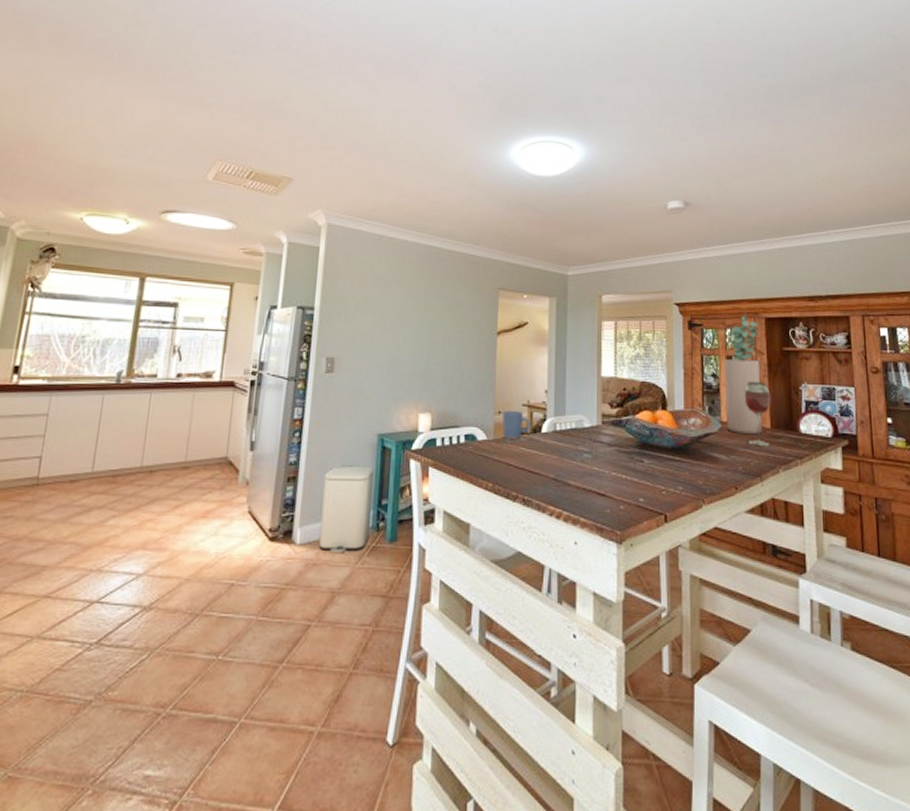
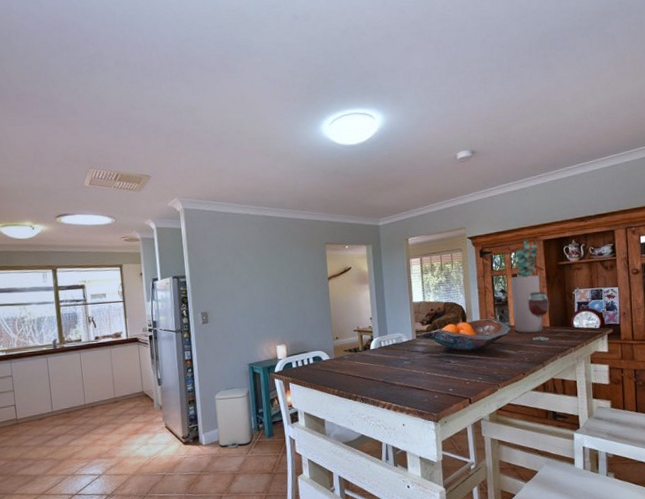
mug: present [502,410,530,440] -> none [340,335,361,357]

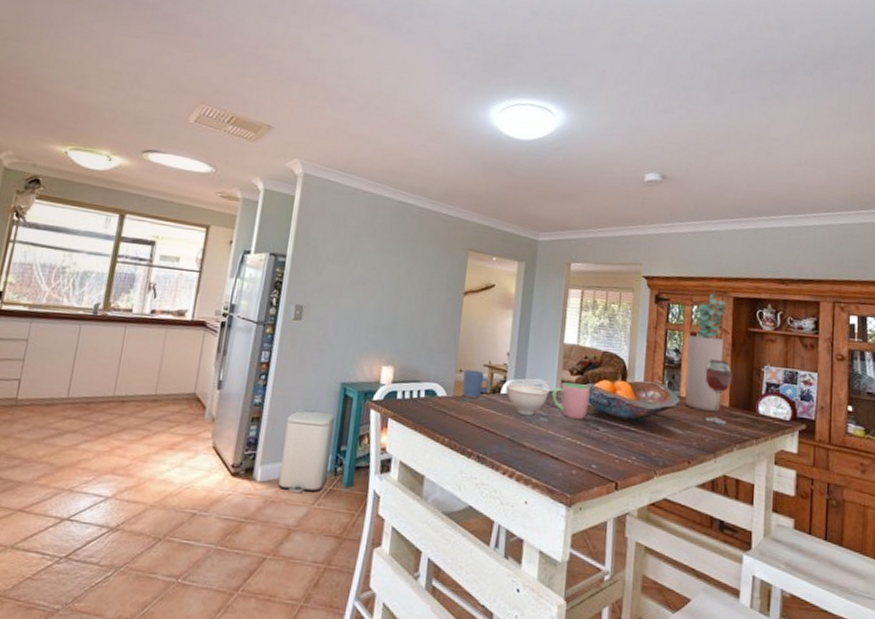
mug: none [340,335,361,357] -> present [462,369,490,399]
bowl: none [374,338,408,363] -> present [506,383,550,416]
cup: none [410,330,440,358] -> present [552,382,590,420]

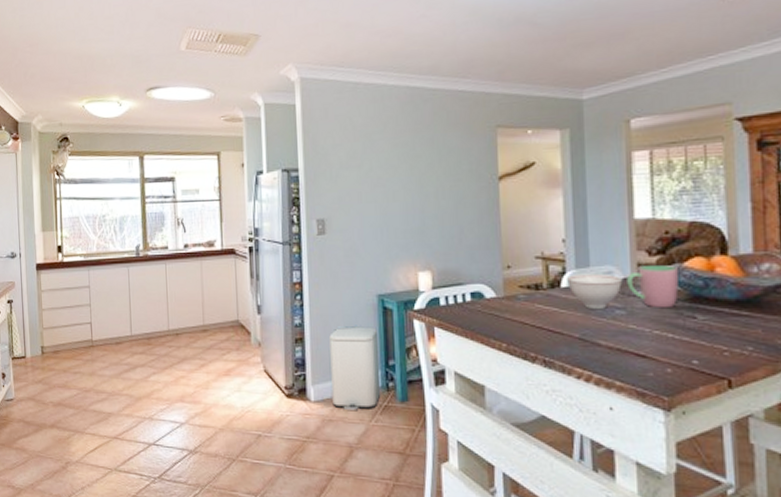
mug: present [462,369,490,399] -> none [513,264,546,297]

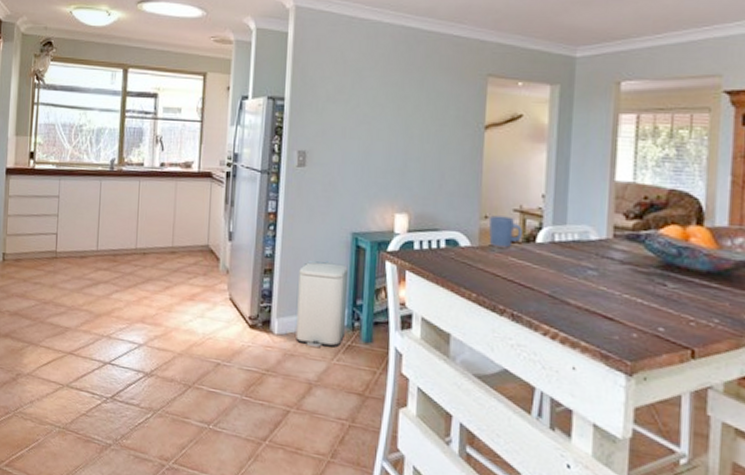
mug: none [513,264,546,297] -> present [489,215,522,249]
bowl: present [567,273,623,310] -> none [543,230,599,269]
cup: present [627,265,679,309] -> none [602,229,653,274]

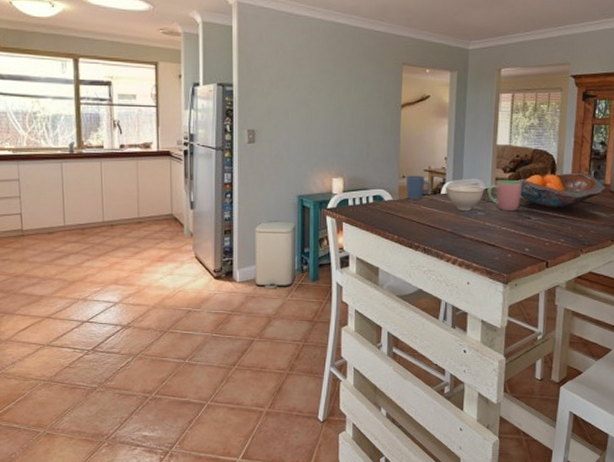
bowl: none [543,230,599,269] -> present [446,184,485,212]
cup: none [602,229,653,274] -> present [487,180,522,212]

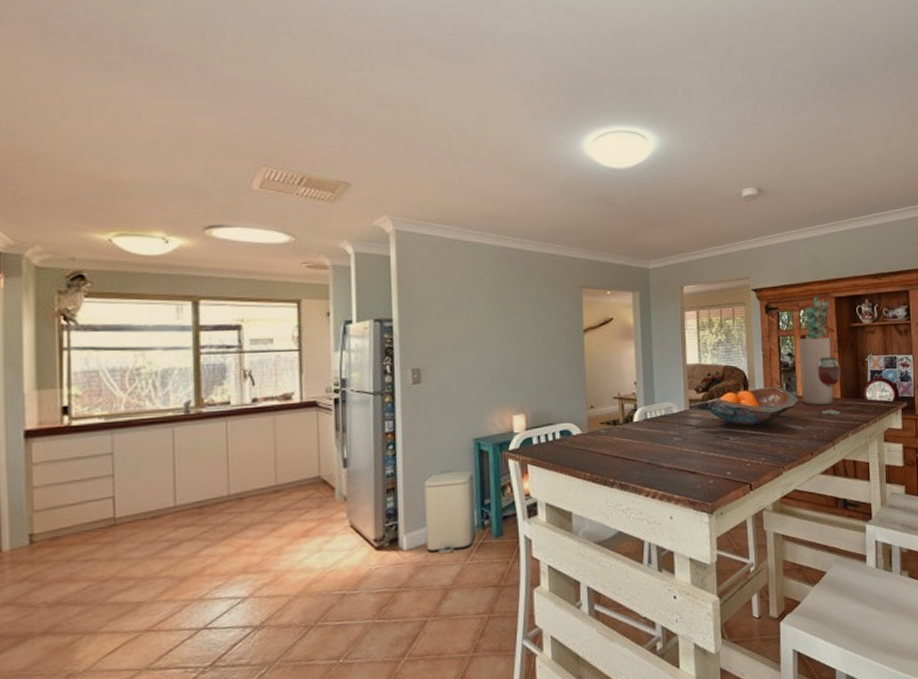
mug: present [406,175,431,201] -> none [595,403,622,432]
bowl: present [446,184,485,212] -> none [638,408,679,439]
cup: present [487,180,522,212] -> none [682,400,717,434]

